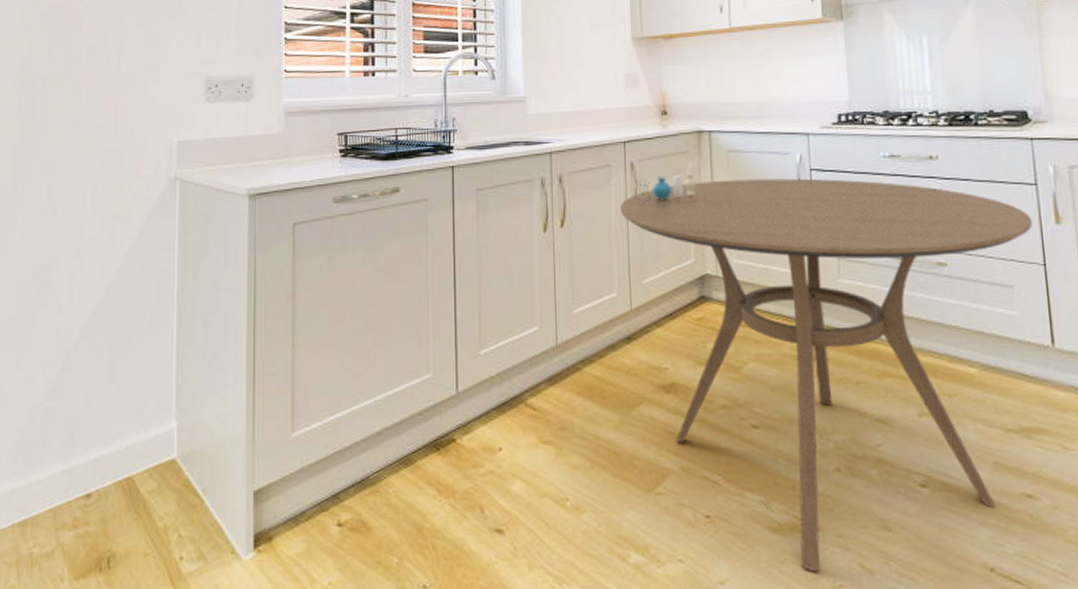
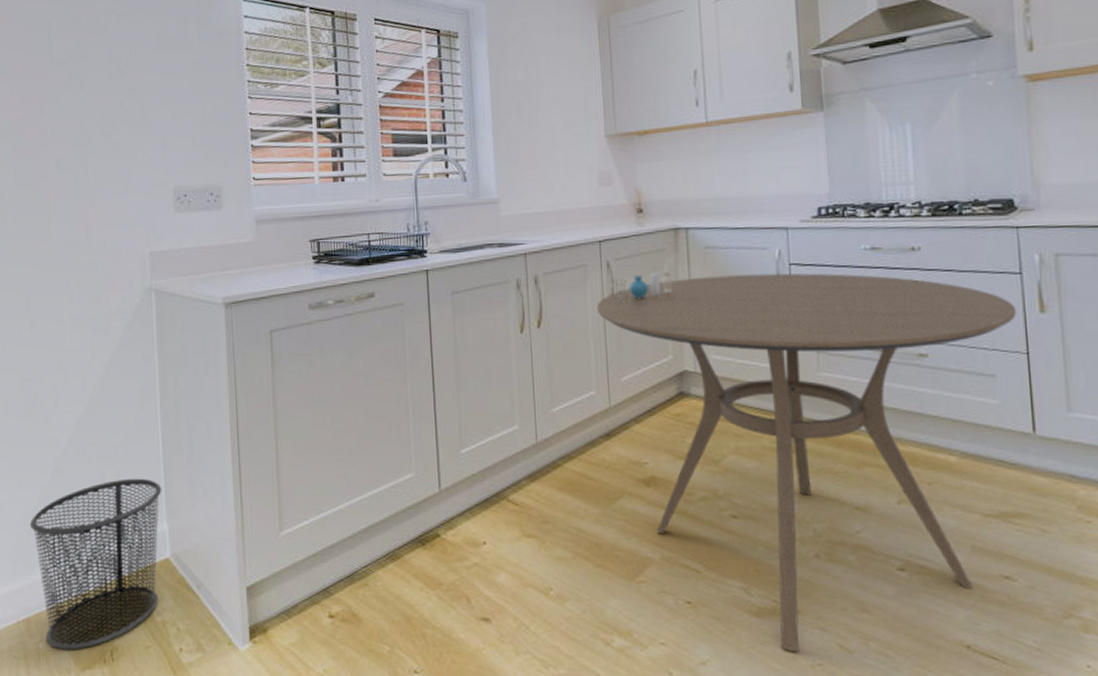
waste bin: none [33,373,173,557] -> present [29,478,162,650]

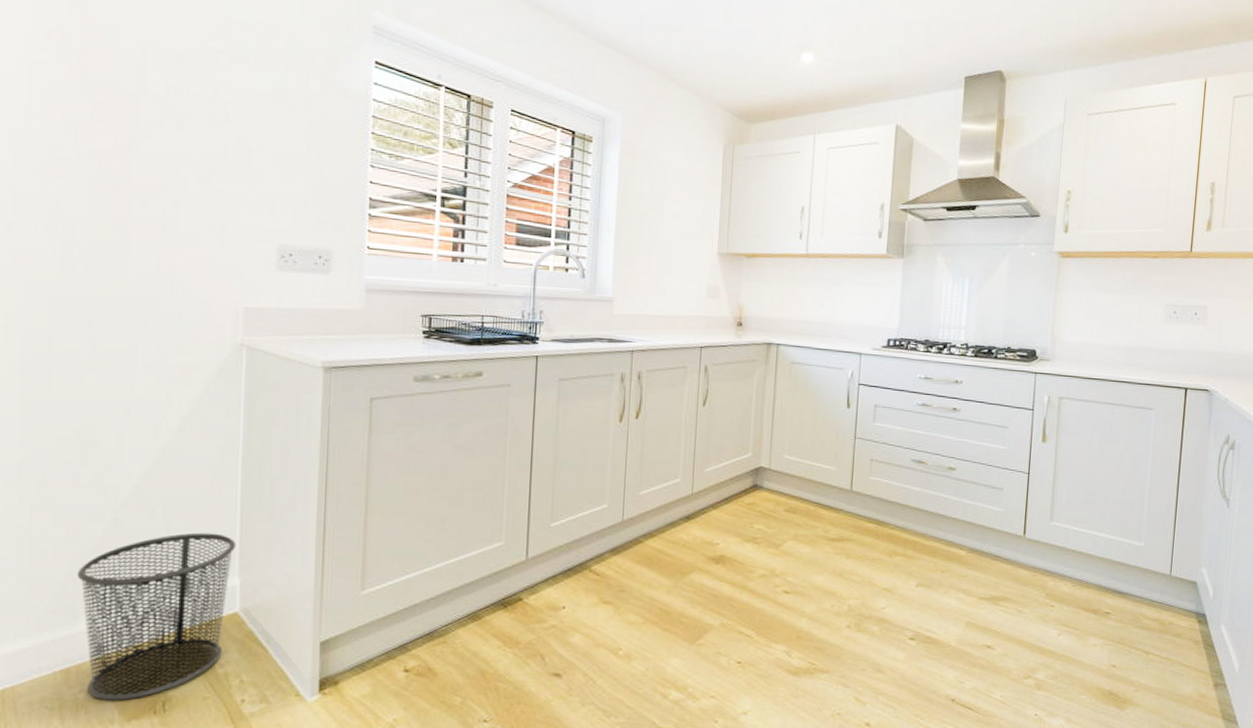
dining table: present [597,273,1016,653] -> none [691,387,1025,704]
vase: present [612,271,672,302] -> none [706,379,760,403]

